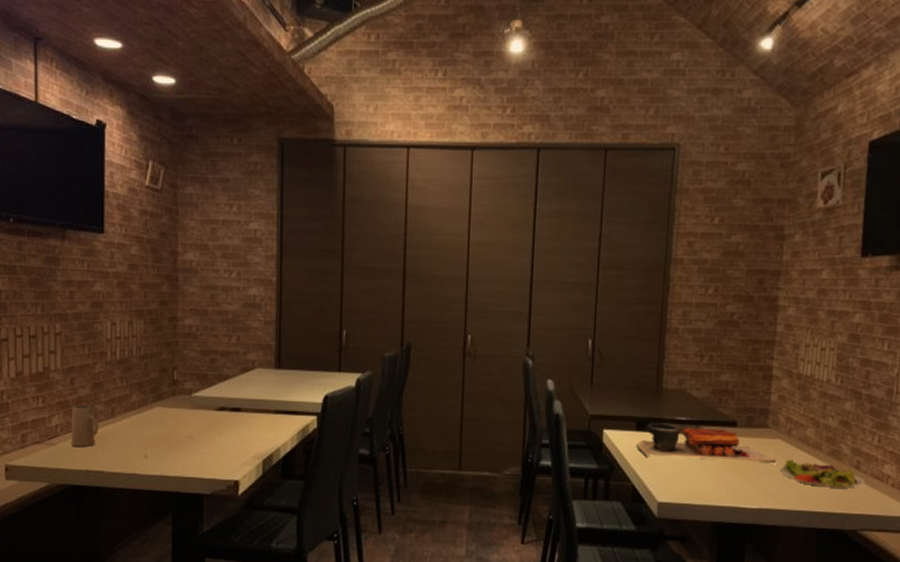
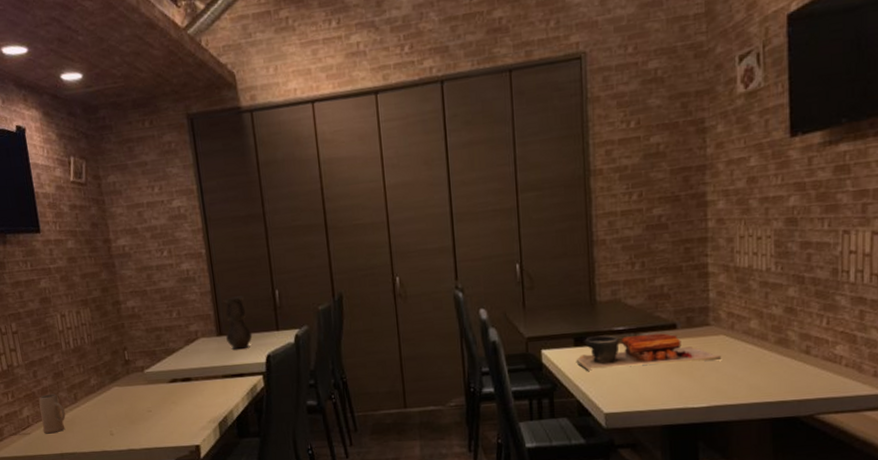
vase: none [285,330,313,386] -> present [223,295,253,350]
salad plate: present [779,460,865,488] -> none [725,353,816,377]

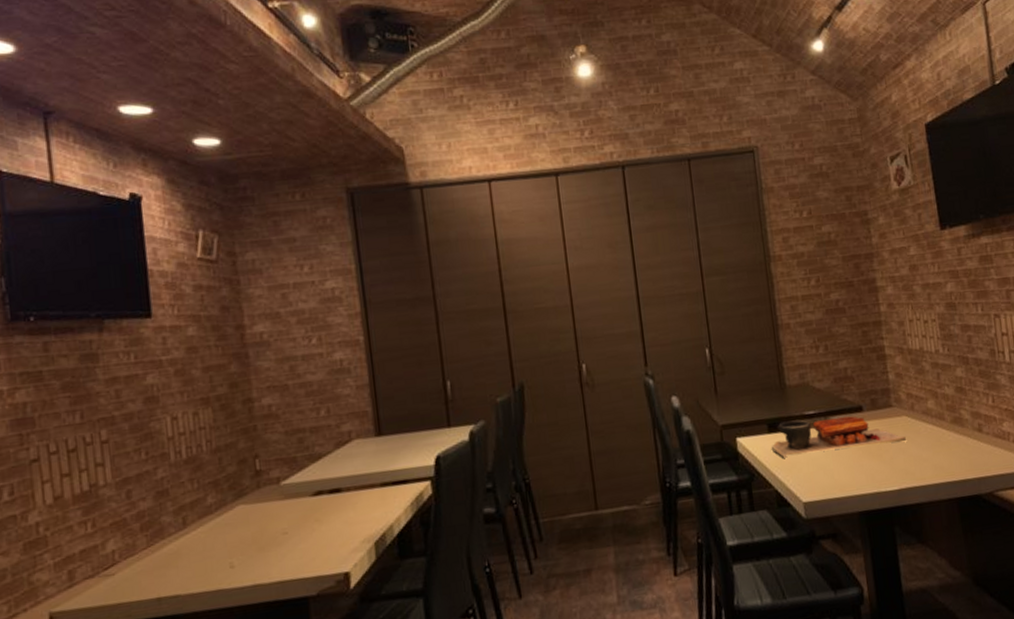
beer mug: present [39,393,66,434] -> none [131,518,169,573]
vase: present [223,295,253,350] -> none [383,388,419,452]

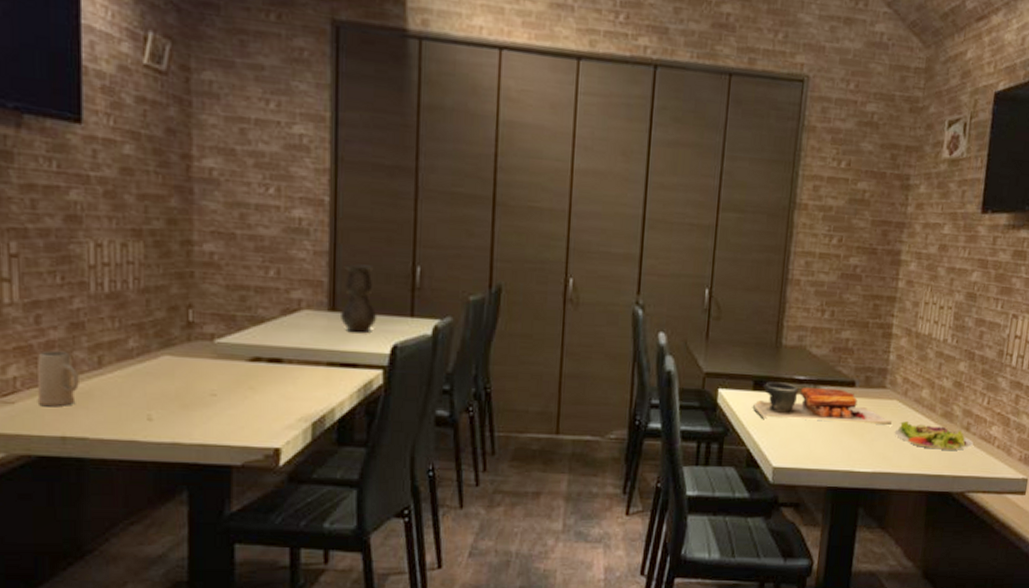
beer mug: none [131,518,169,573] -> present [37,350,79,407]
vase: none [383,388,419,452] -> present [341,263,377,333]
salad plate: none [910,432,989,456] -> present [894,421,973,450]

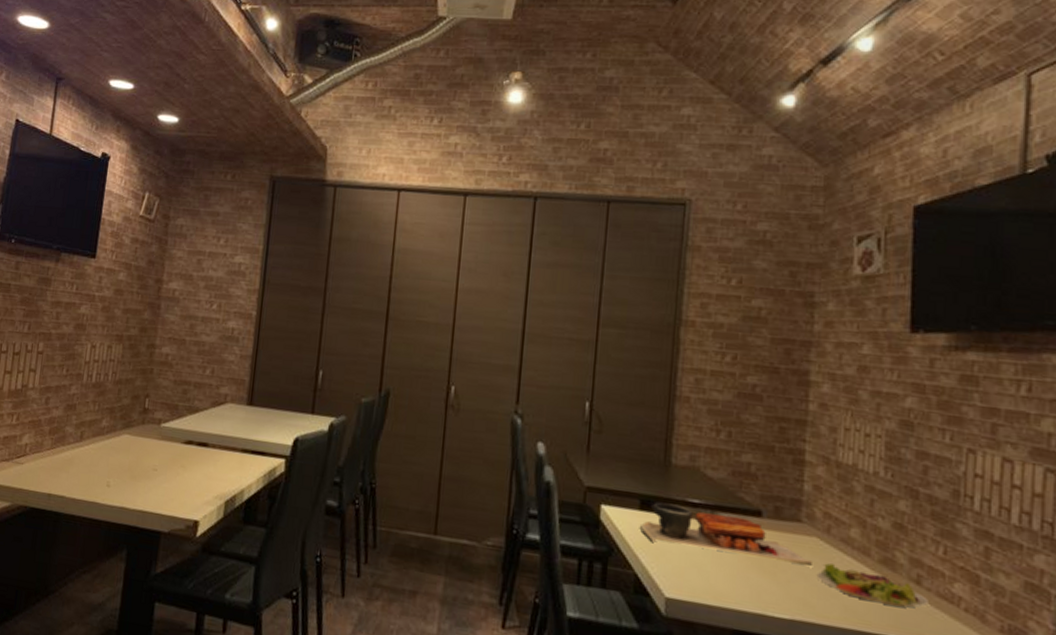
beer mug: present [37,350,79,407] -> none [37,425,67,469]
vase: present [341,263,377,333] -> none [256,366,285,425]

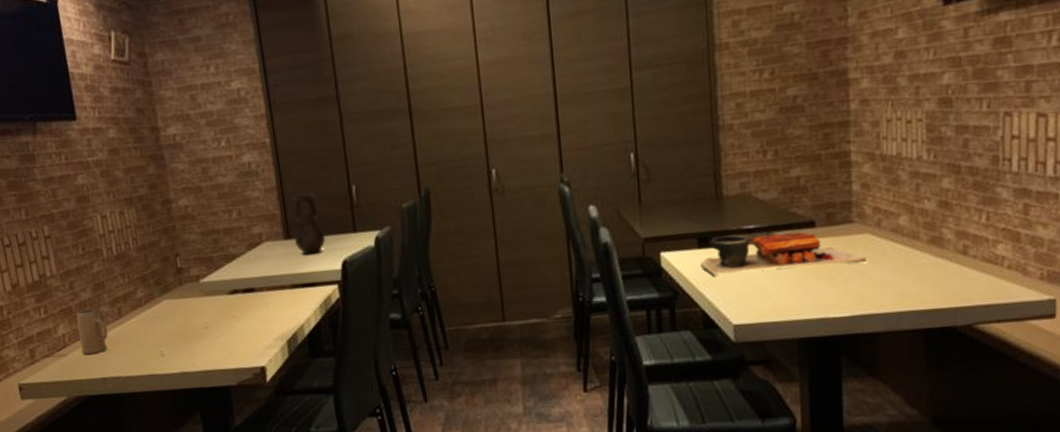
beer mug: none [37,425,67,469] -> present [76,308,108,355]
vase: none [256,366,285,425] -> present [290,192,326,255]
salad plate: present [816,563,928,608] -> none [871,253,975,282]

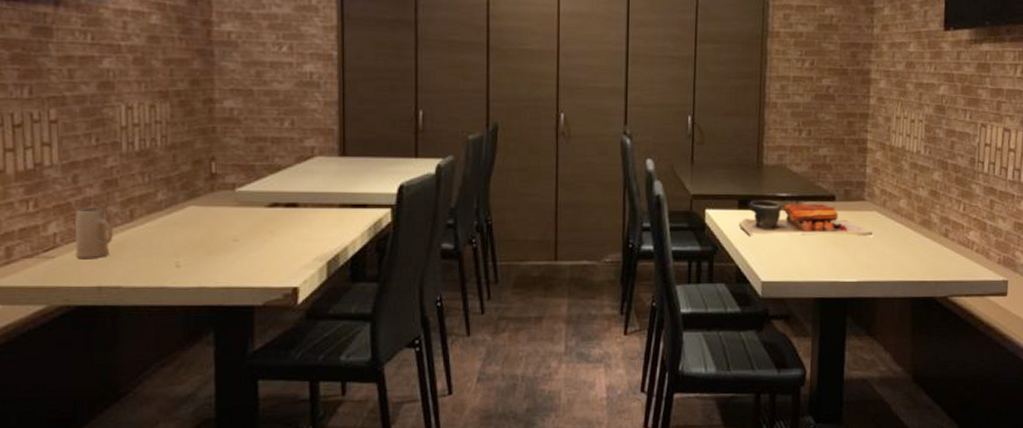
vase: present [290,192,326,255] -> none [351,111,384,176]

